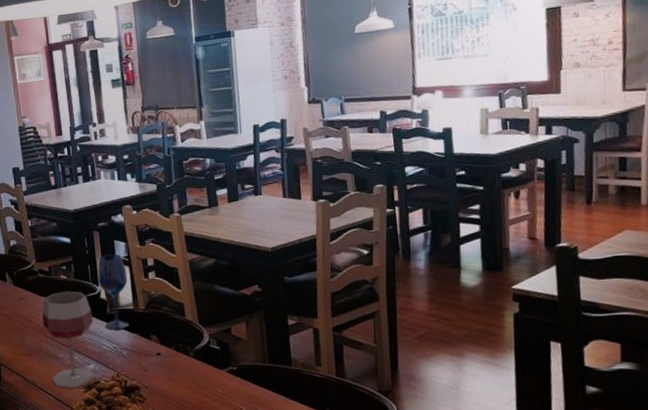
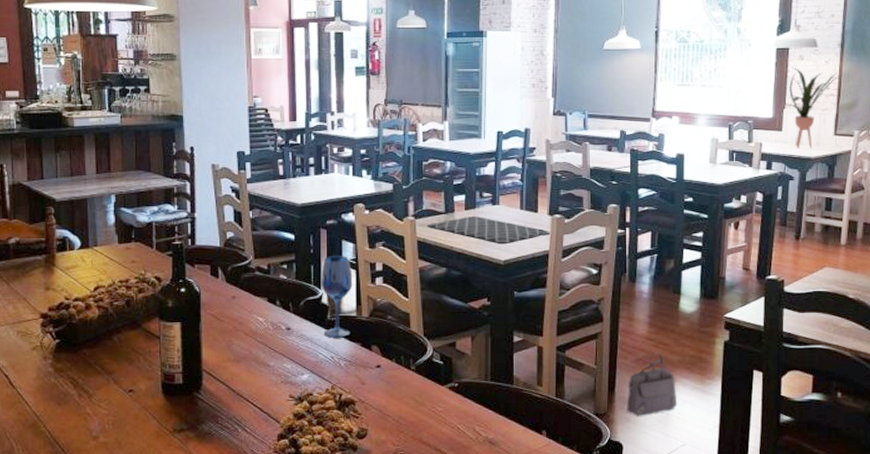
wineglass: present [42,291,97,389] -> none [255,292,312,401]
placemat: none [192,207,316,232] -> present [427,215,551,243]
handbag: none [411,327,468,392] -> present [627,352,678,416]
house plant: none [561,25,626,110] -> present [785,66,841,149]

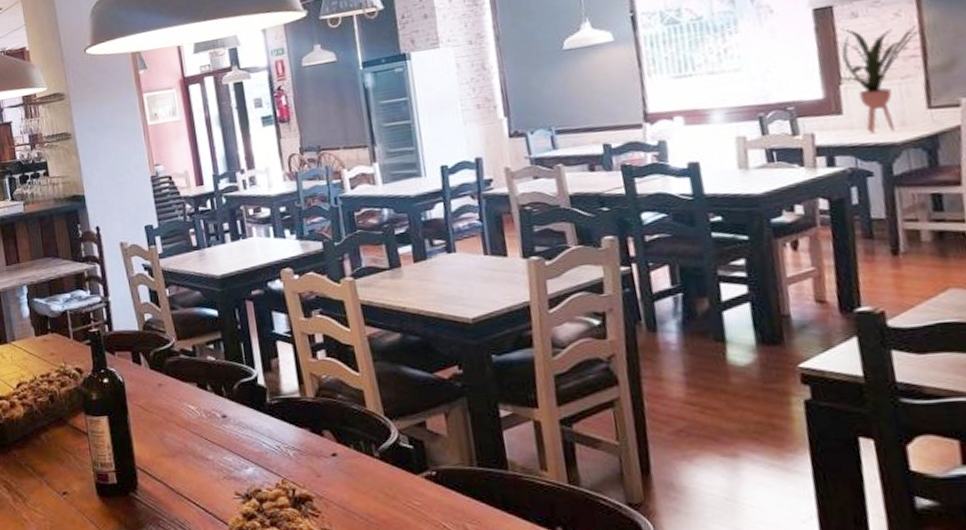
wineglass: present [321,256,353,338] -> none [253,329,296,424]
placemat: present [427,215,551,243] -> none [369,268,529,299]
handbag: present [627,352,678,416] -> none [668,419,748,505]

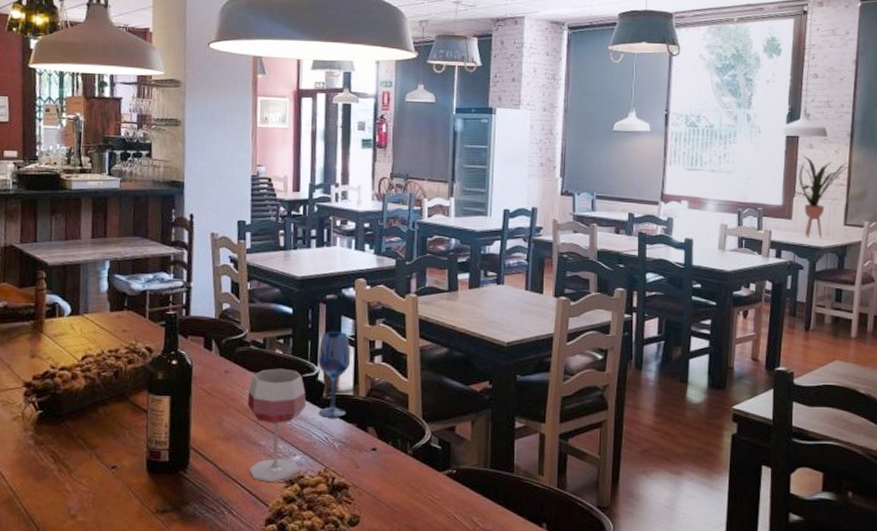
wineglass: none [186,375,257,499] -> present [247,368,307,483]
wineglass: none [253,329,296,424] -> present [317,332,351,418]

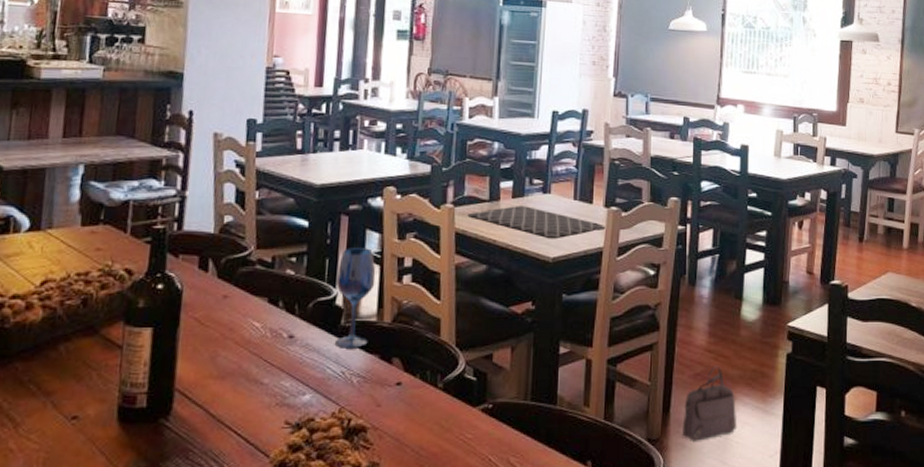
wineglass: present [247,368,307,483] -> none [247,291,321,429]
placemat: none [429,294,556,325] -> present [467,205,606,238]
handbag: none [631,443,684,511] -> present [682,365,737,441]
house plant: present [794,155,851,238] -> none [848,60,902,146]

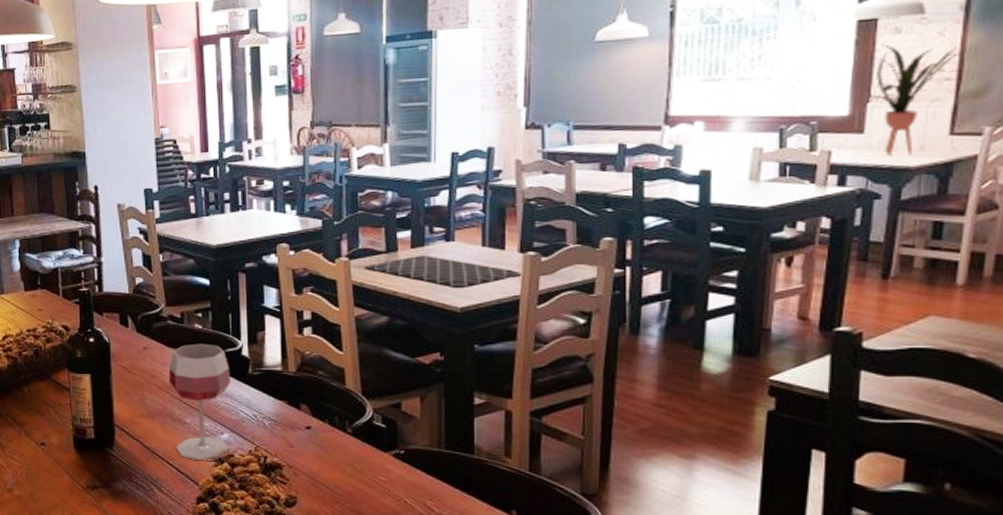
wineglass: none [247,291,321,429] -> present [168,343,232,462]
wineglass: present [336,248,376,348] -> none [240,303,277,395]
handbag: present [682,365,737,441] -> none [626,421,698,499]
house plant: none [848,60,902,146] -> present [869,43,965,156]

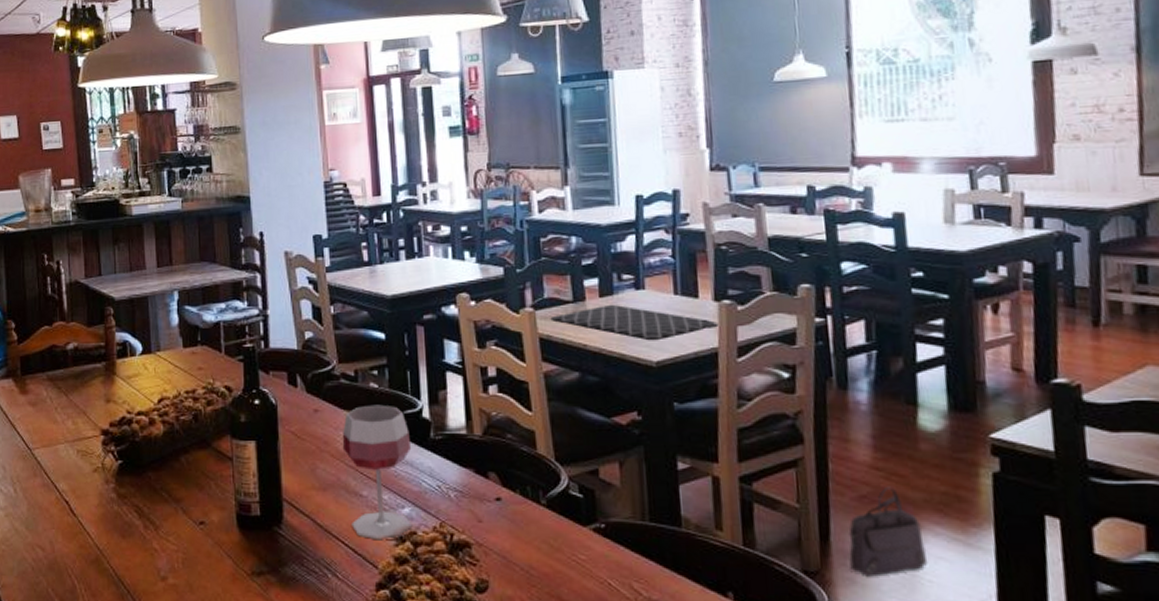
handbag: none [626,421,698,499] -> present [849,486,928,577]
house plant: present [869,43,965,156] -> none [1054,84,1142,197]

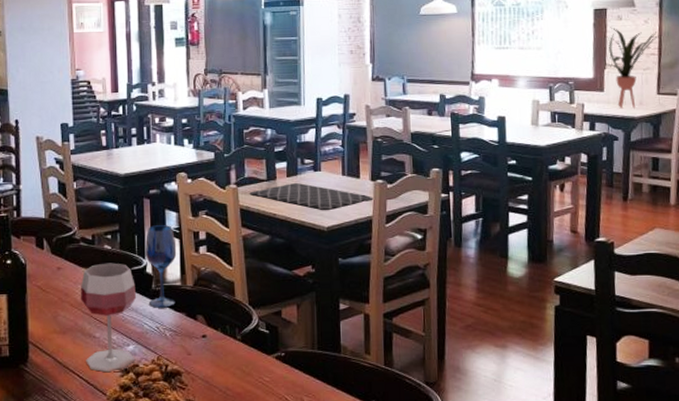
wineglass: none [419,358,460,462] -> present [145,225,177,308]
handbag: present [849,486,928,577] -> none [457,318,510,384]
house plant: none [1054,84,1142,197] -> present [605,27,662,109]

